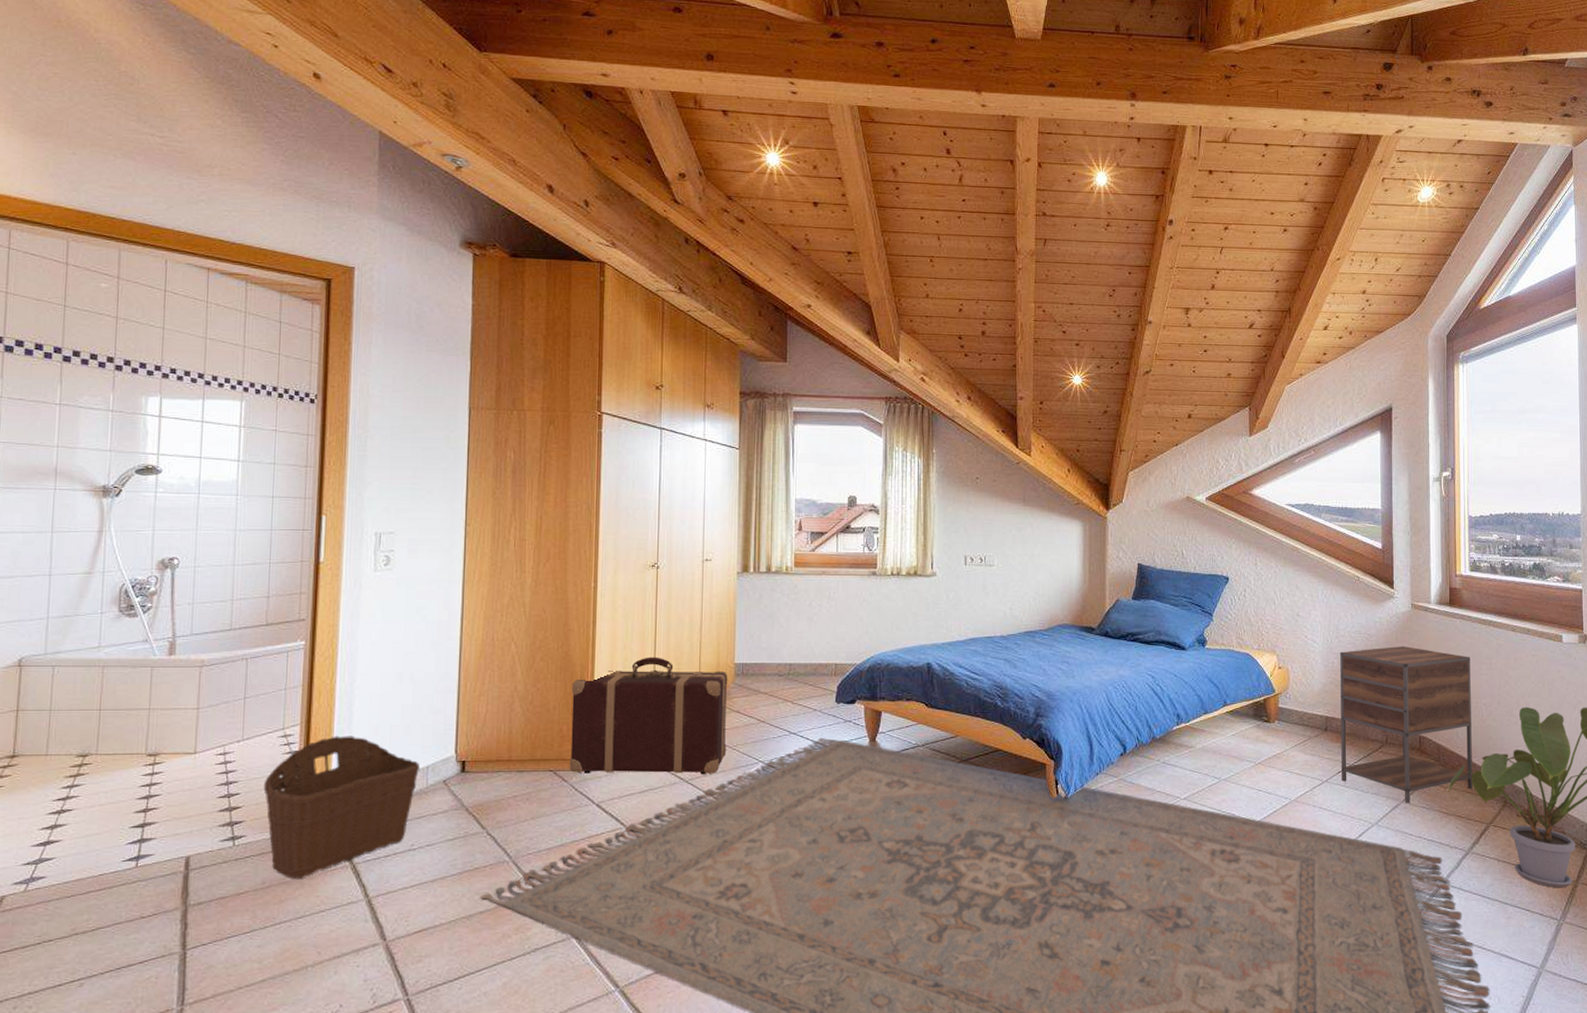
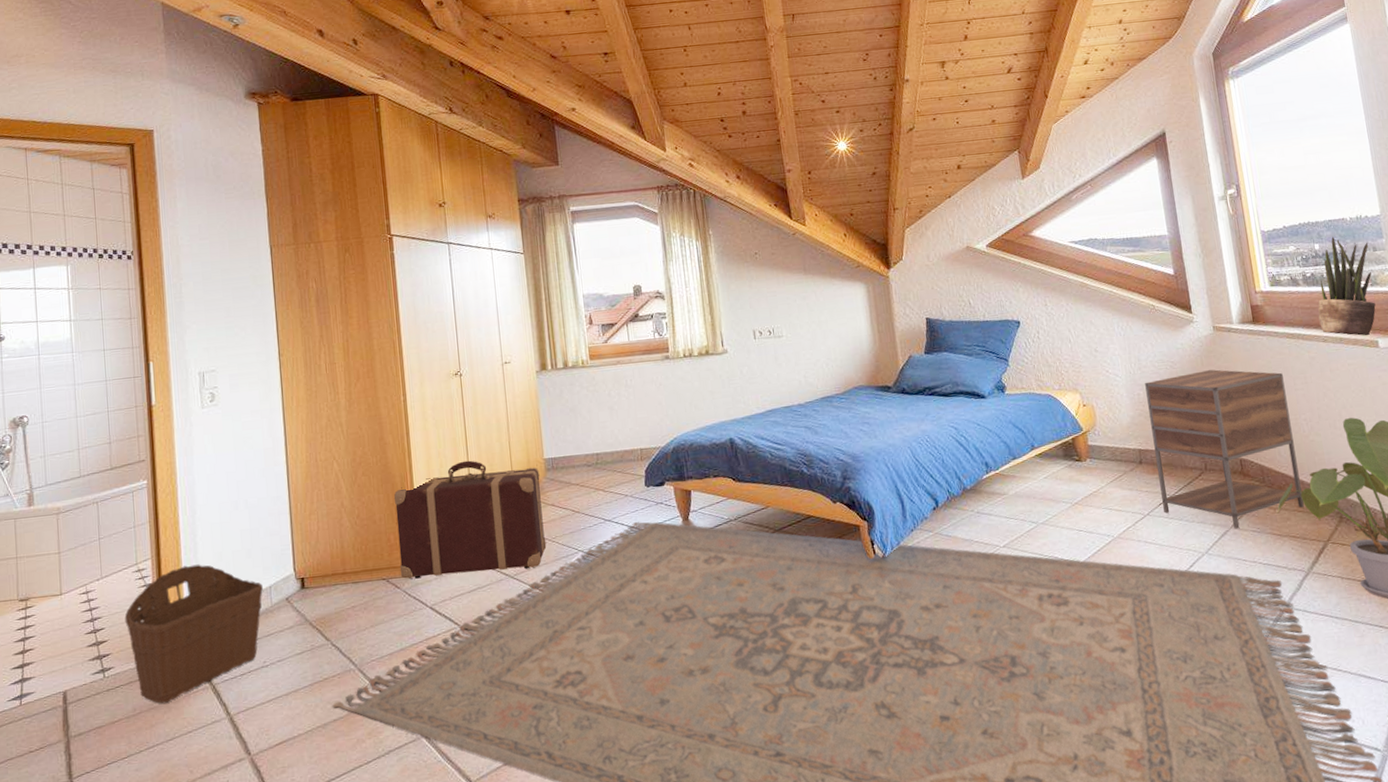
potted plant: none [1511,529,1566,630] -> present [1318,236,1376,336]

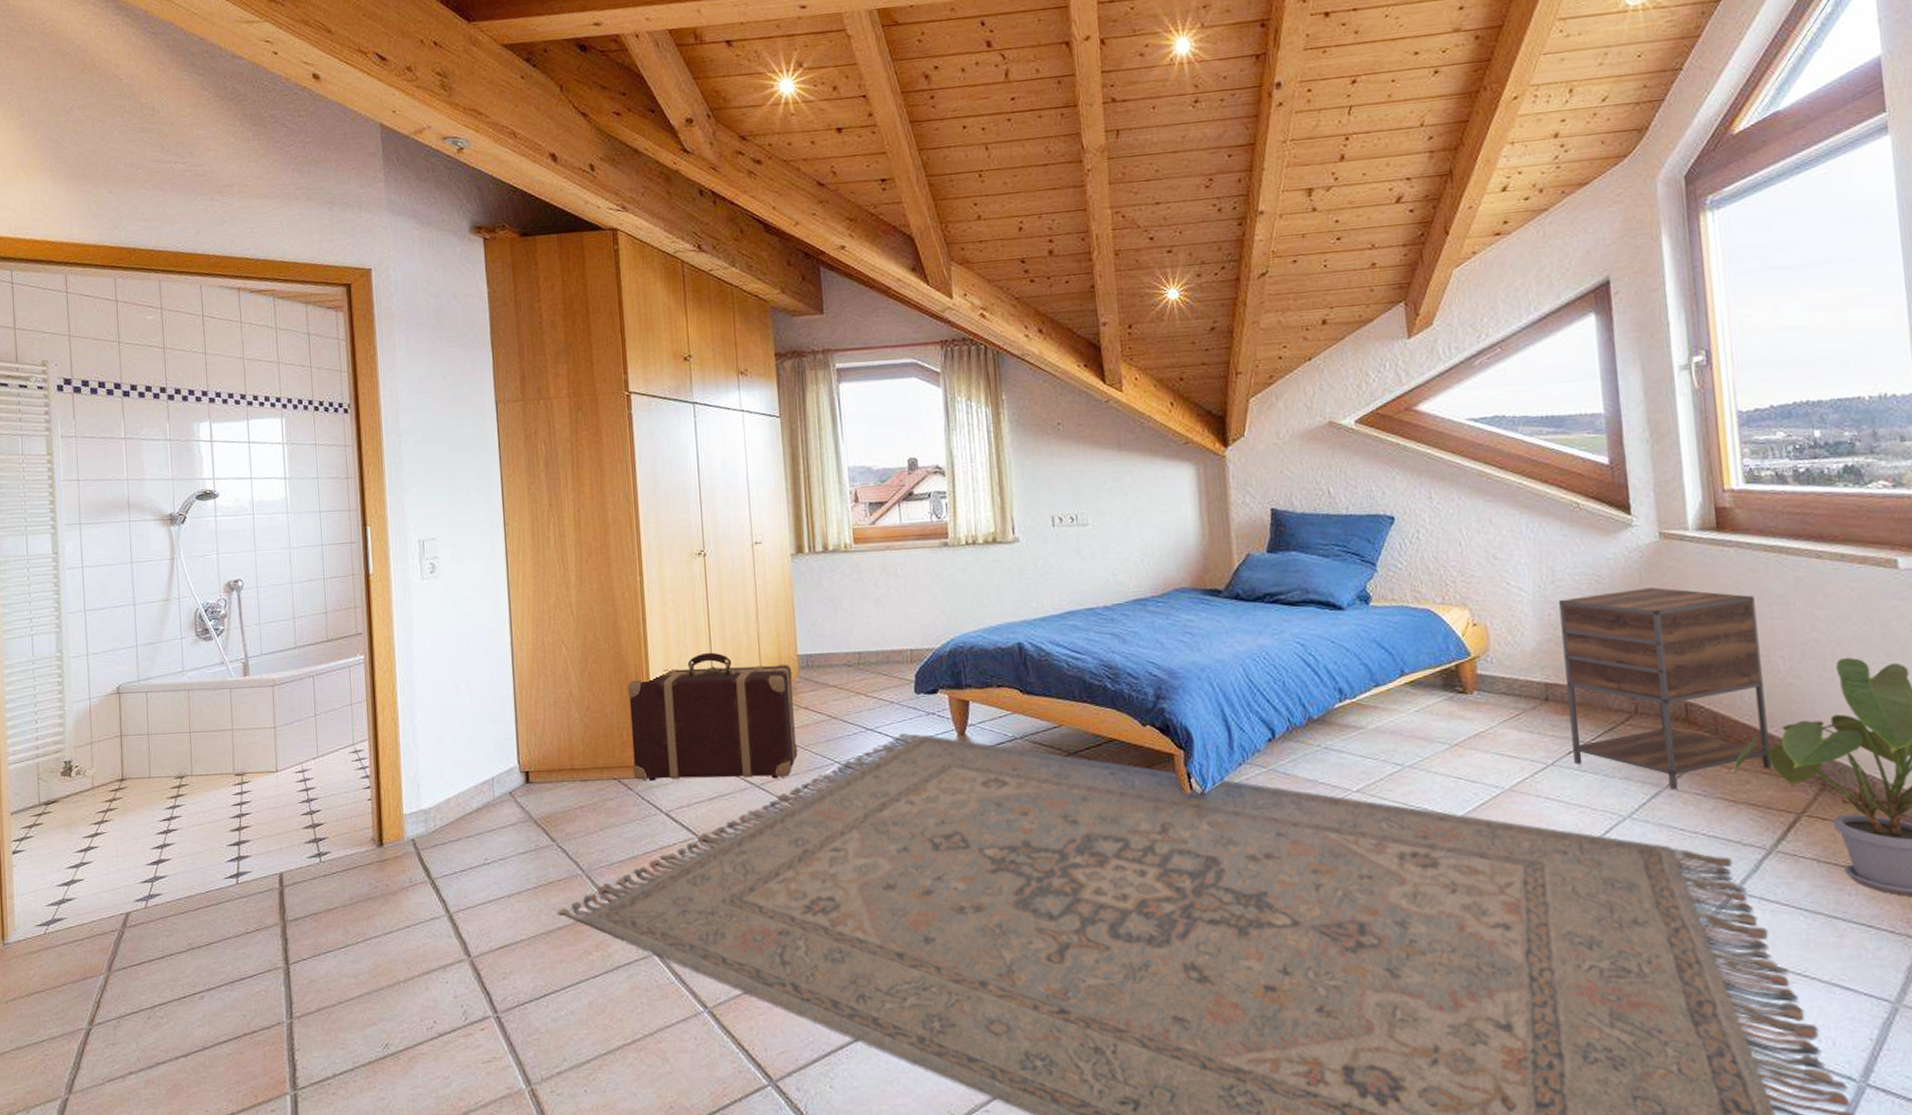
wicker basket: present [124,564,264,704] -> none [341,749,486,894]
potted plant: present [1318,236,1376,336] -> none [1811,420,1898,553]

